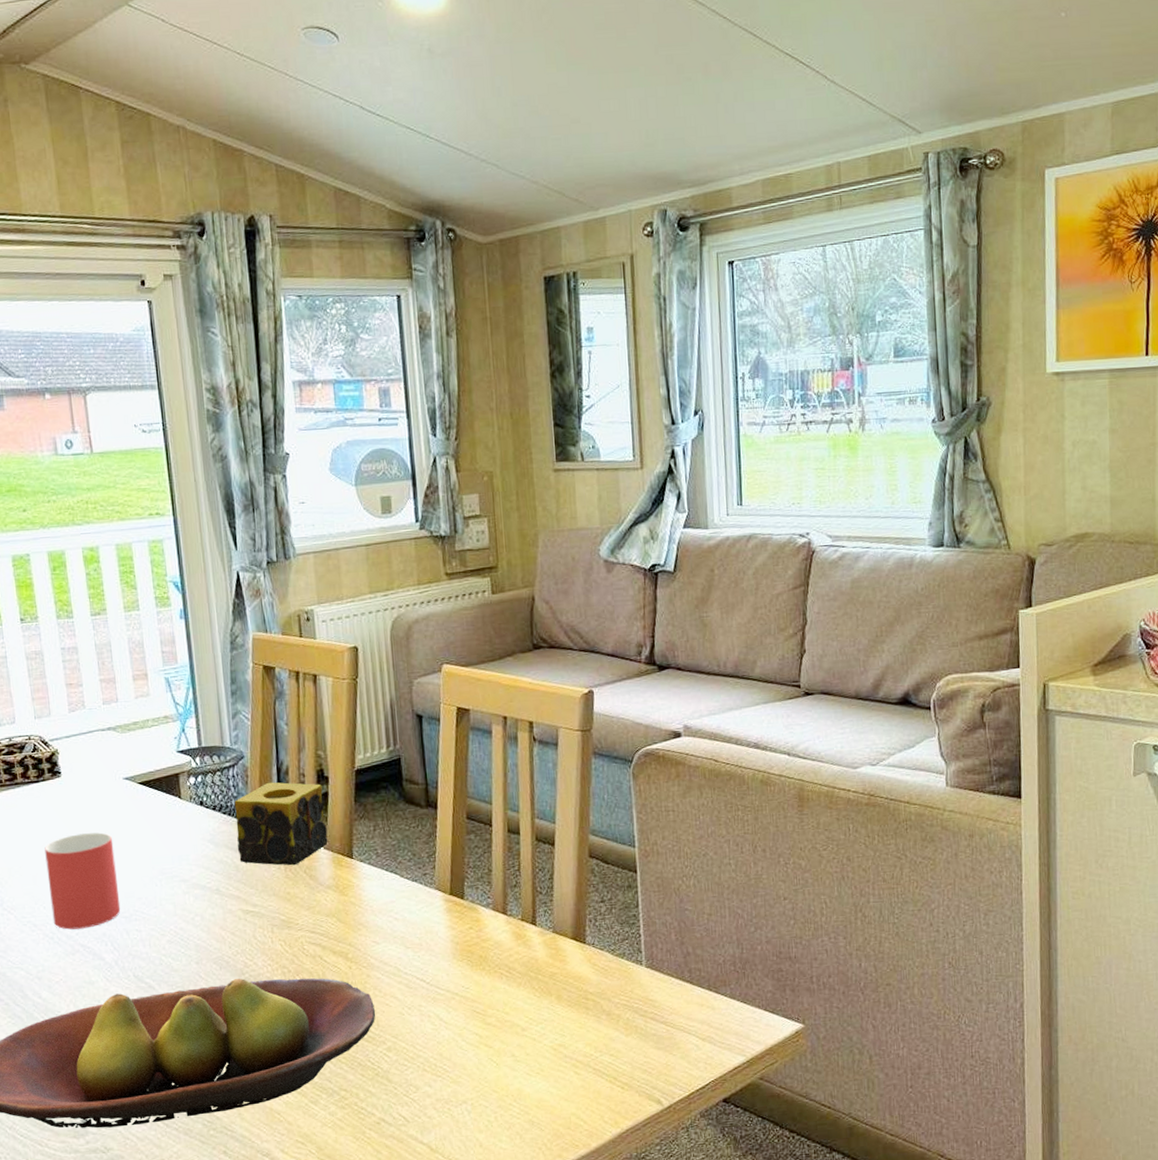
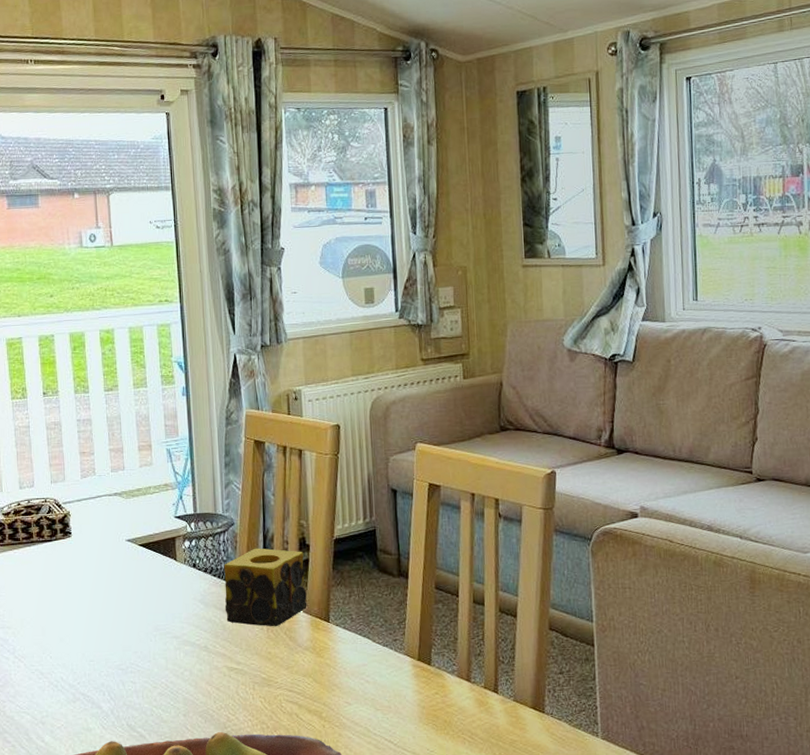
mug: present [45,832,121,930] -> none [54,589,118,679]

